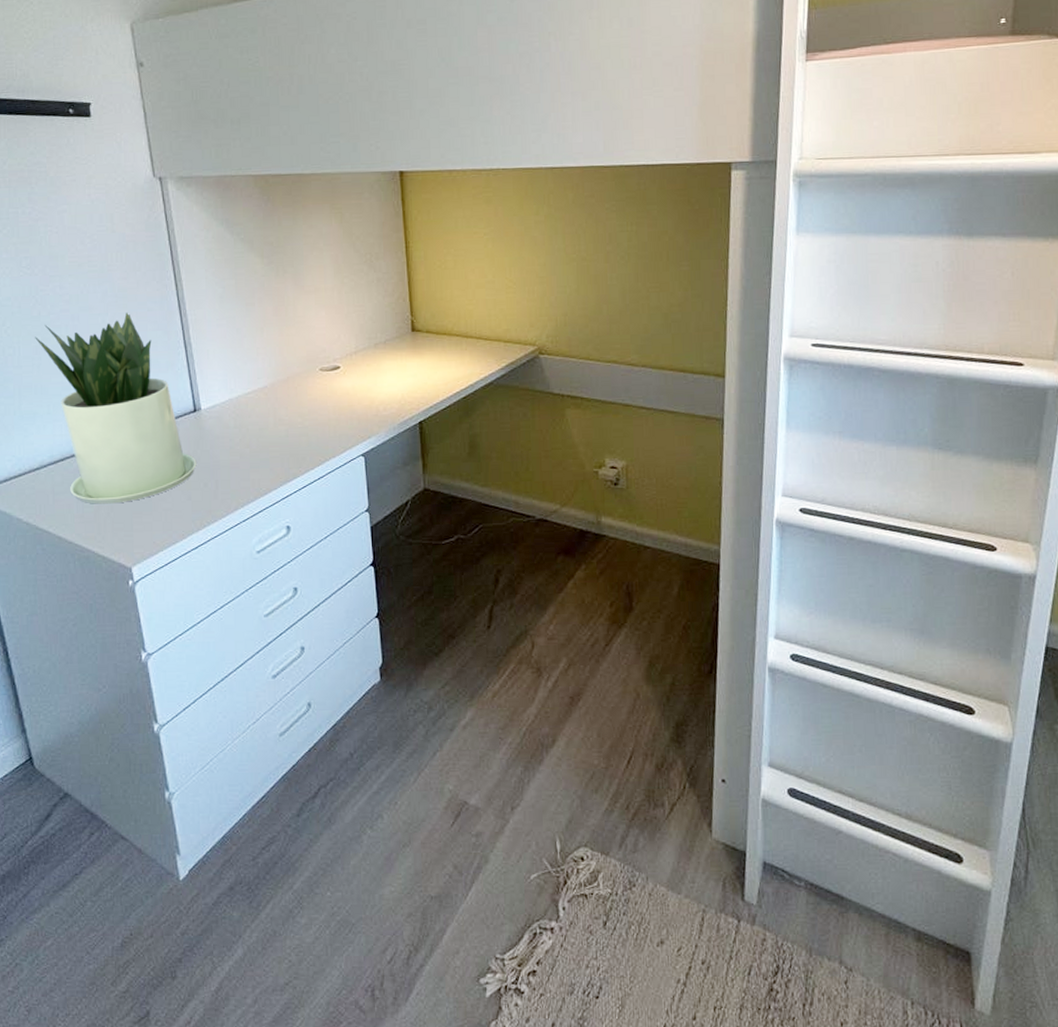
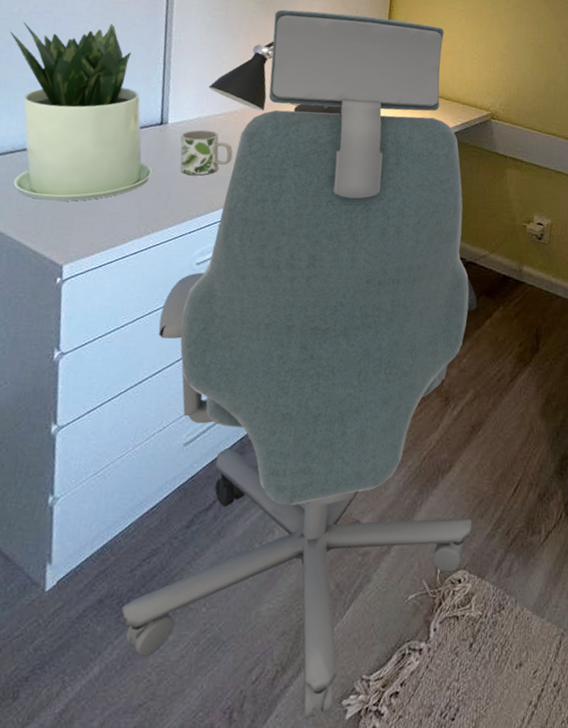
mug: none [216,411,271,461] -> present [180,129,233,176]
office chair: none [232,257,587,996] -> present [122,9,478,718]
desk lamp: none [233,304,374,383] -> present [208,41,342,115]

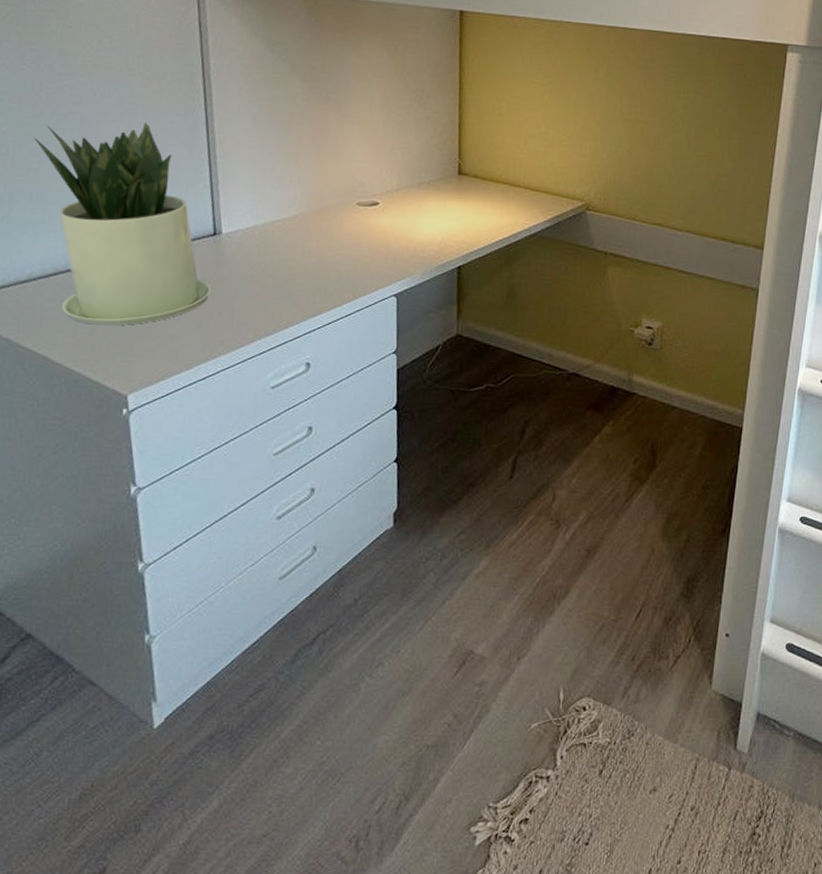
office chair: present [122,9,478,718] -> none [235,94,594,845]
mug: present [180,129,233,176] -> none [238,238,298,291]
desk lamp: present [208,41,342,115] -> none [262,132,415,215]

